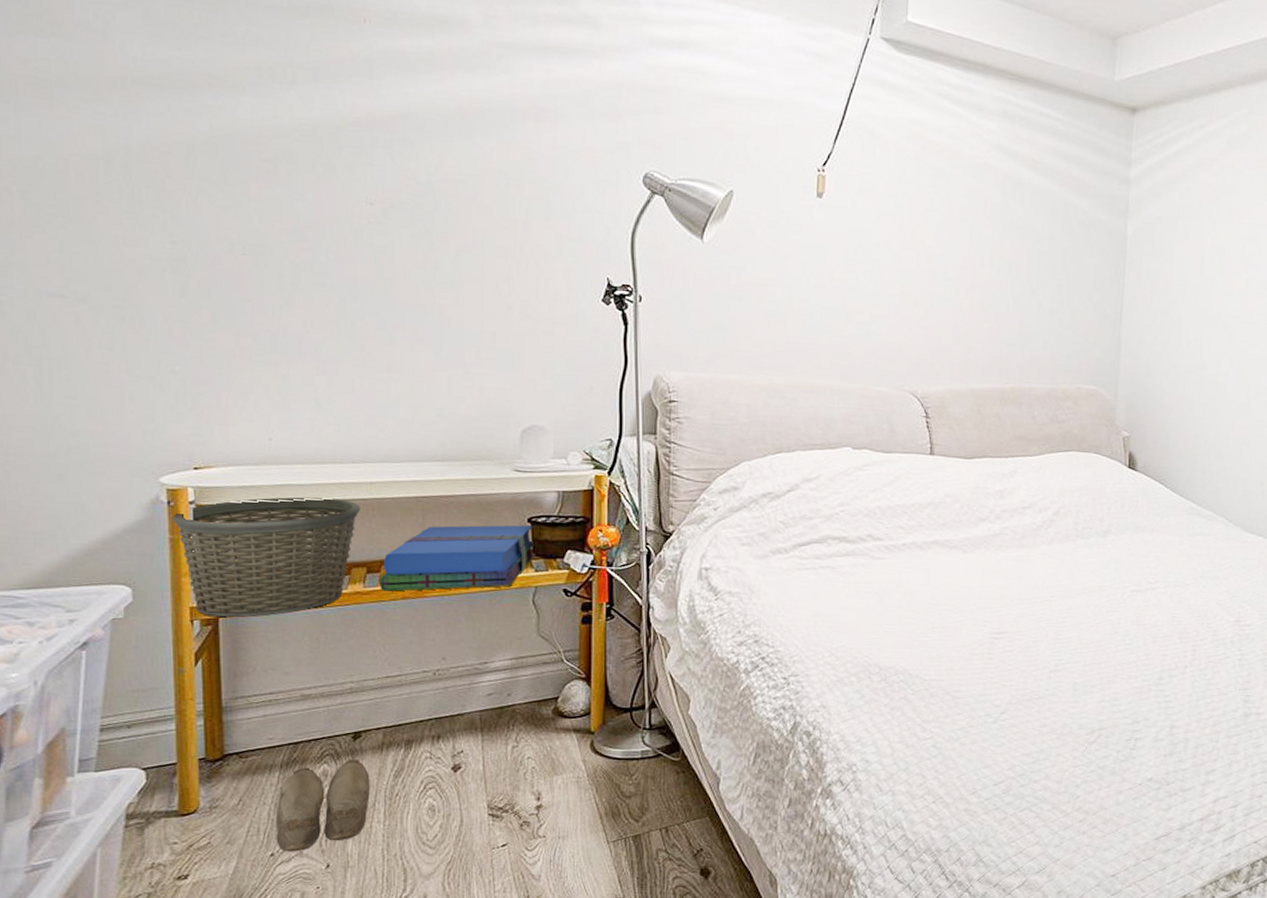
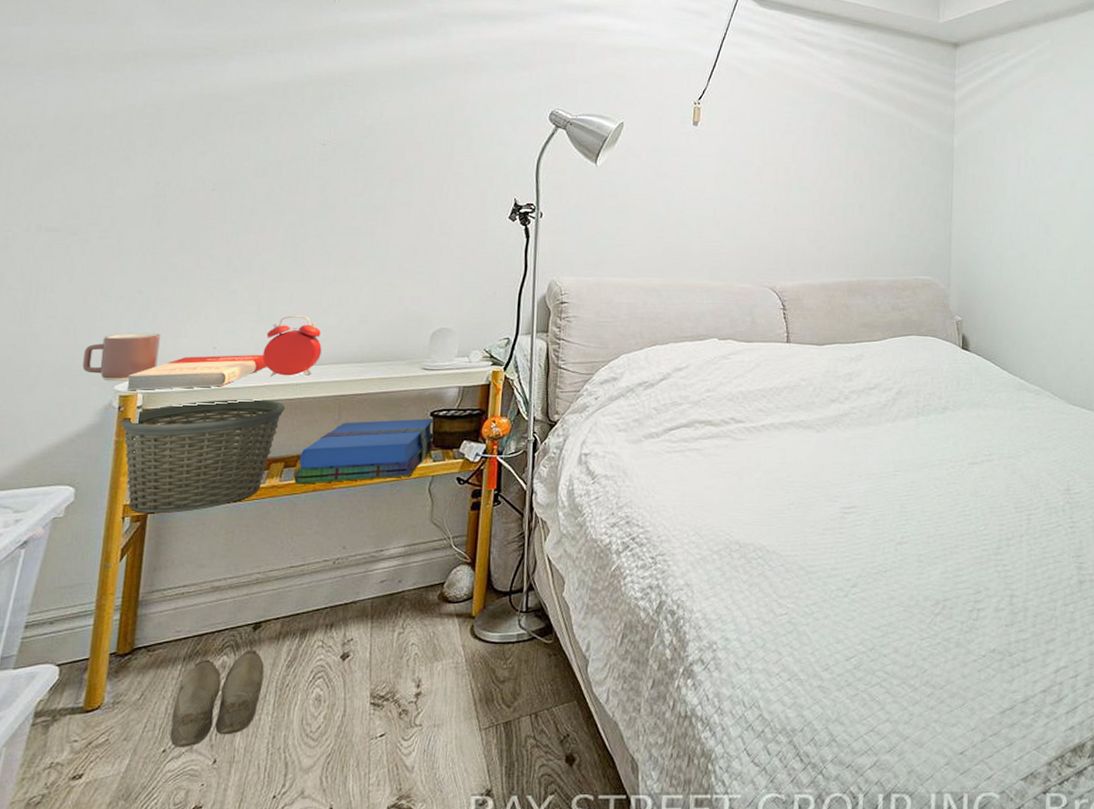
mug: none [117,419,205,474] -> present [82,332,161,382]
book: none [173,447,334,484] -> present [126,354,267,391]
alarm clock: none [327,405,395,474] -> present [262,315,322,377]

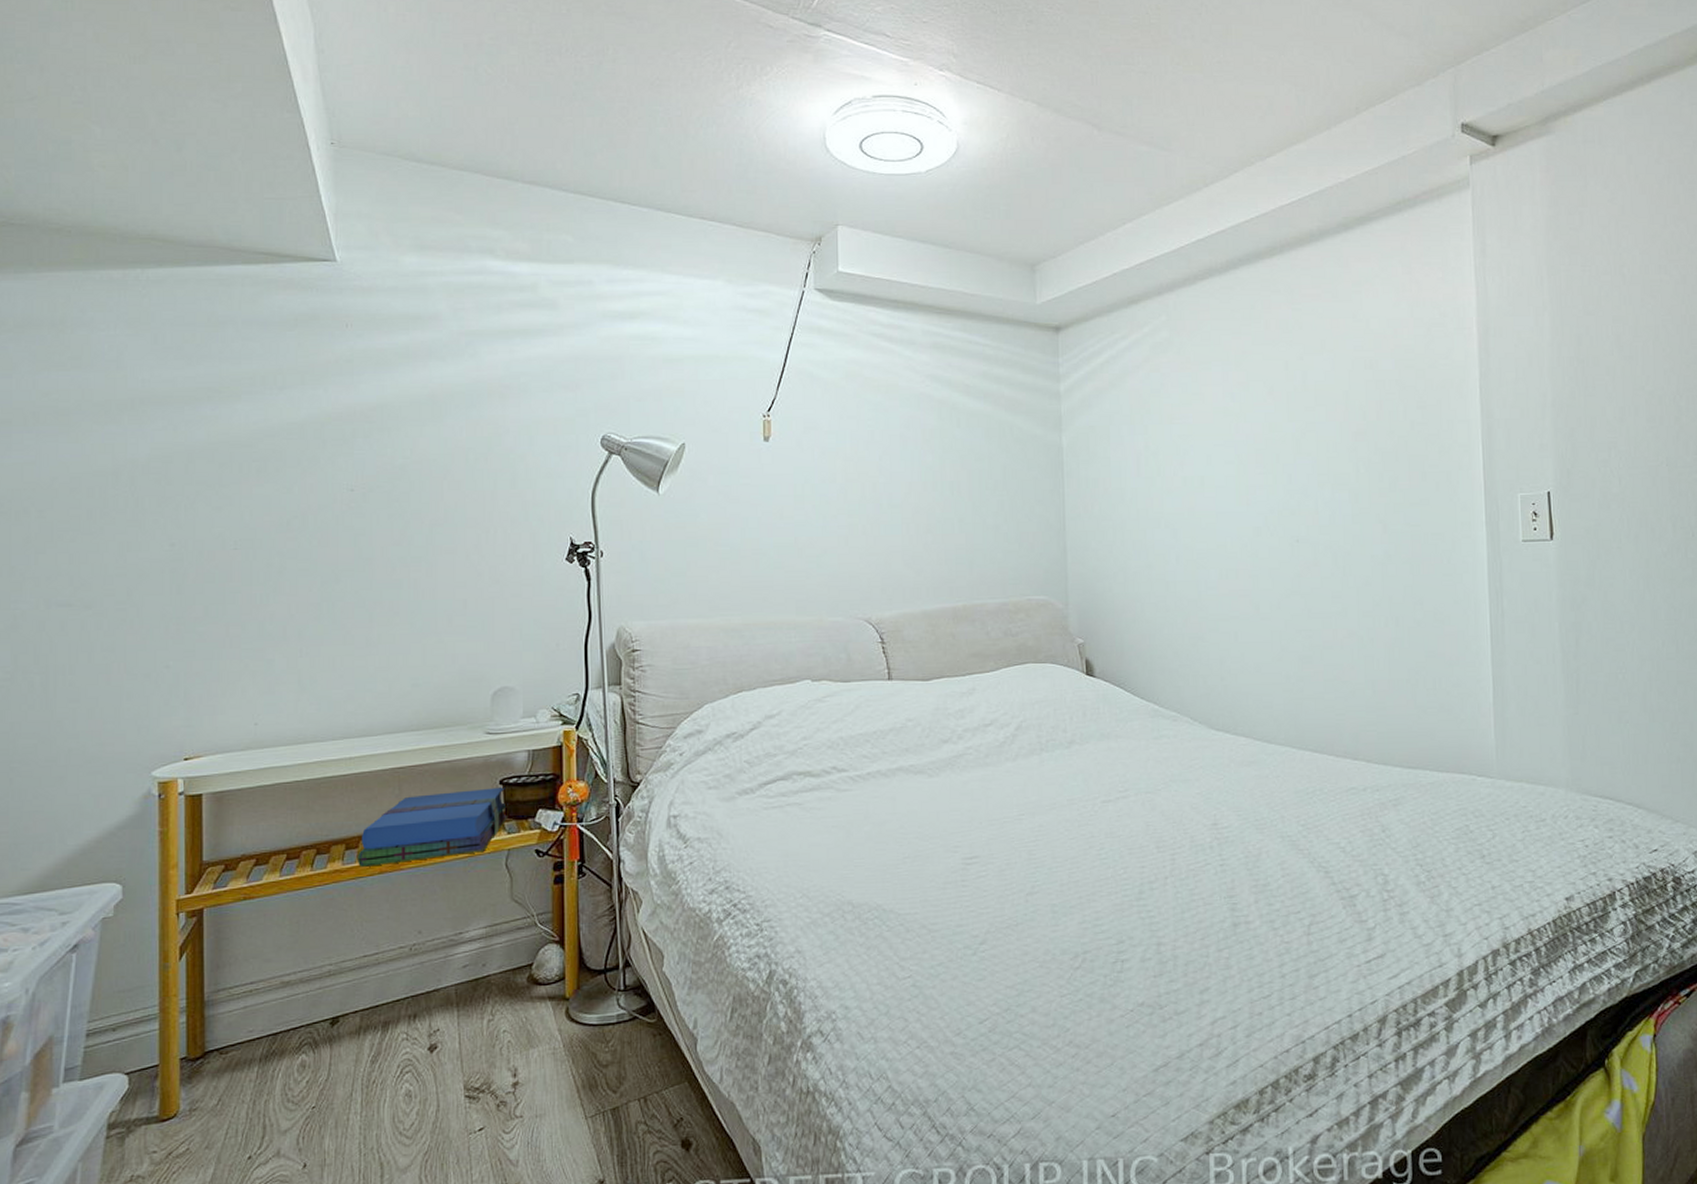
mug: present [82,332,161,382] -> none [114,711,195,768]
basket: present [121,399,286,514] -> none [163,777,341,908]
book: present [126,354,267,391] -> none [165,728,315,777]
slippers: present [169,649,264,747] -> none [254,1045,347,1153]
alarm clock: present [262,315,322,377] -> none [309,682,373,752]

